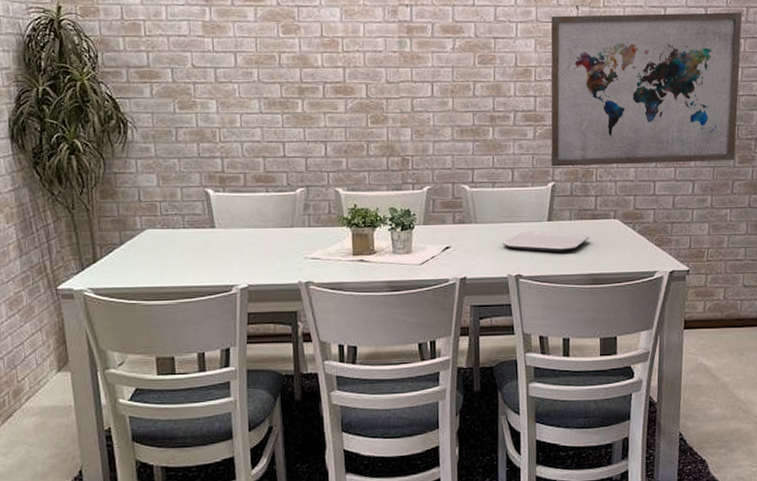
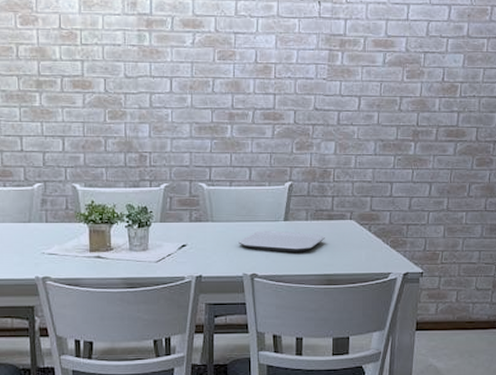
wall art: present [550,12,743,167] -> none [288,10,487,166]

